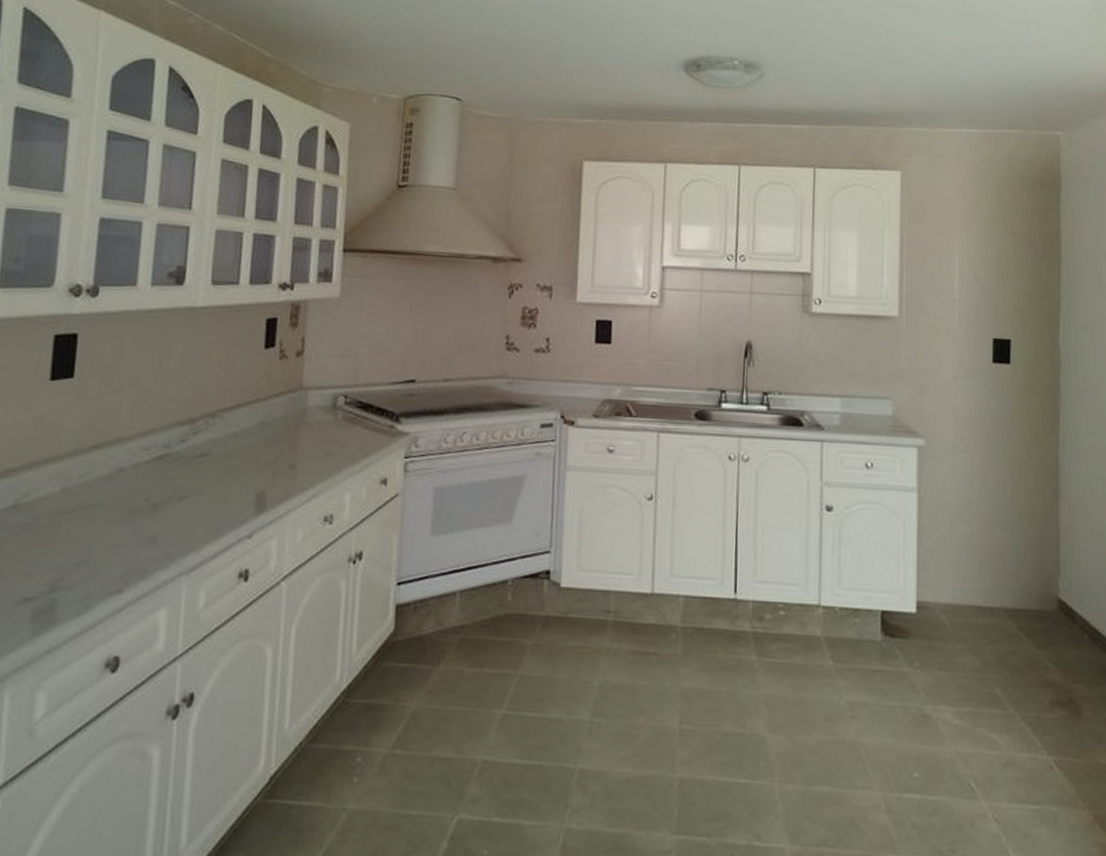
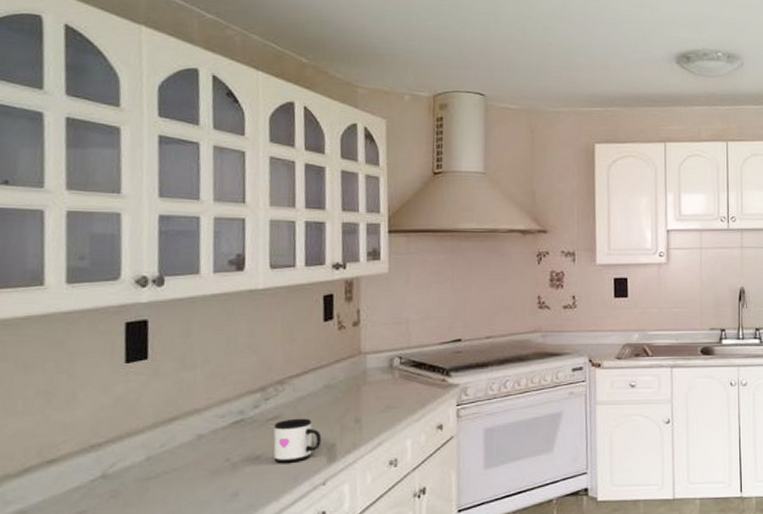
mug: none [197,457,252,509] -> present [273,418,322,463]

